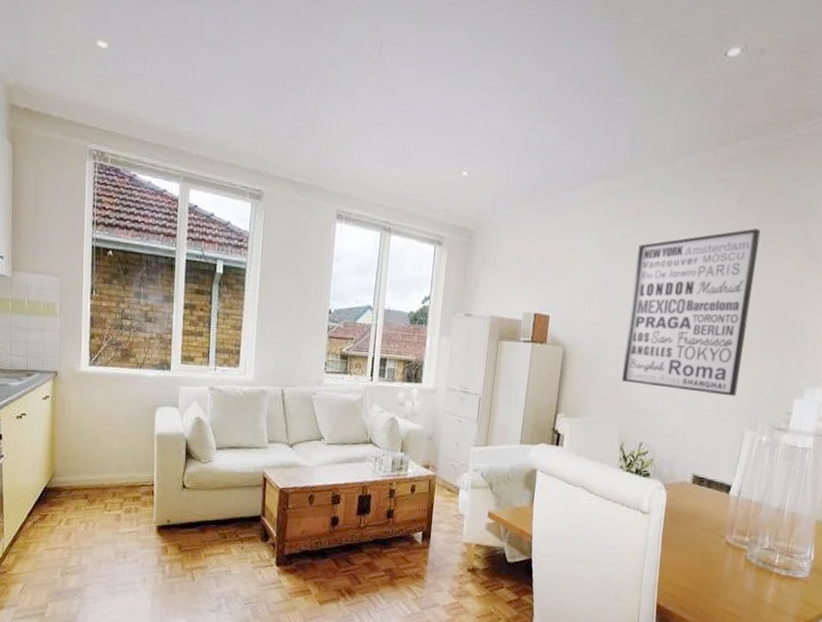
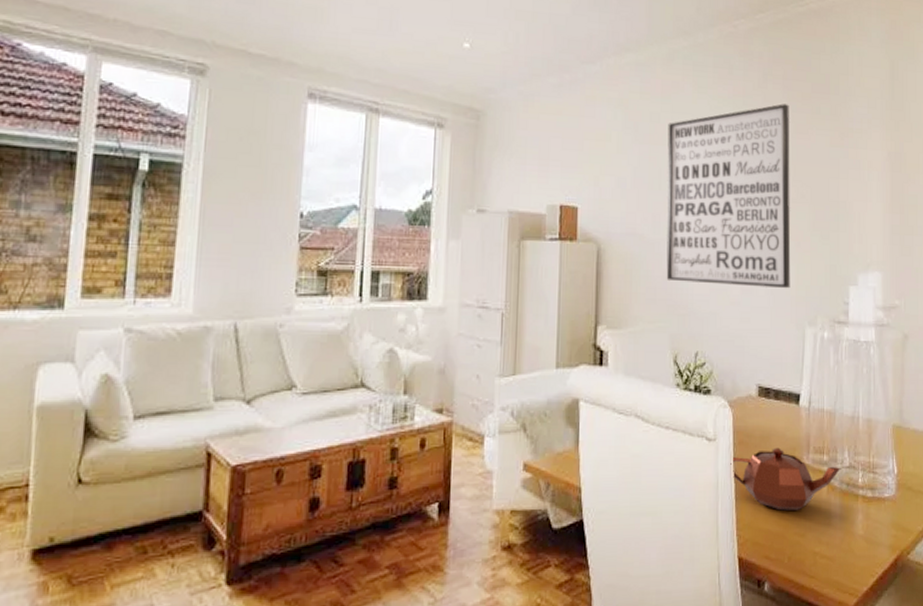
teapot: none [660,525,762,577] -> present [730,447,842,511]

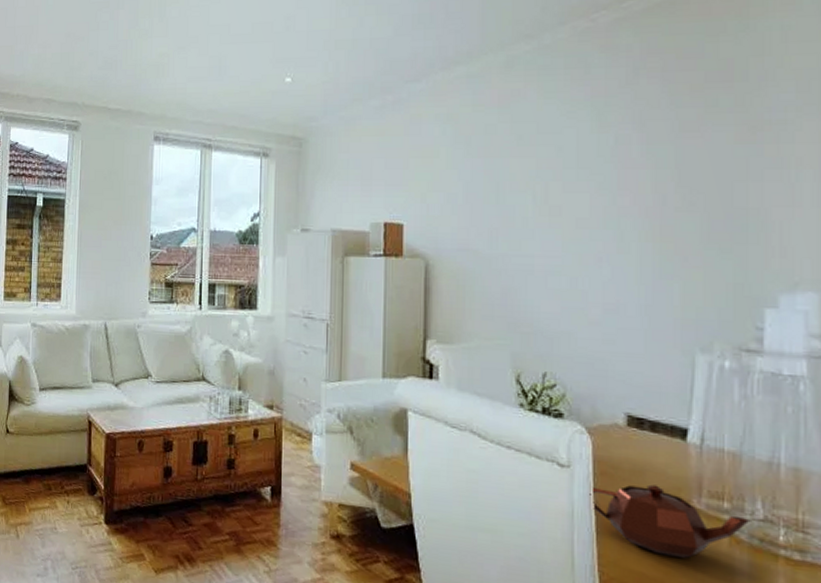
wall art: present [666,104,791,289] -> none [506,99,674,310]

